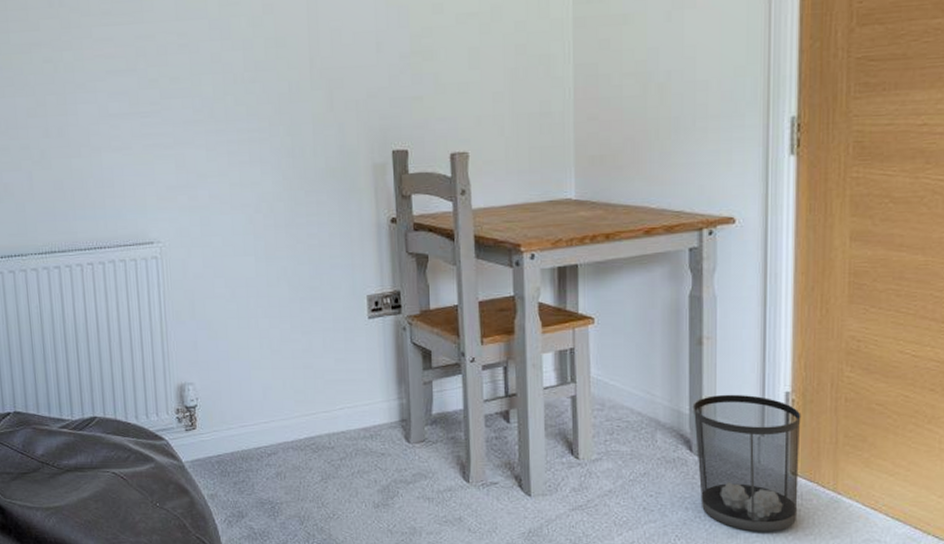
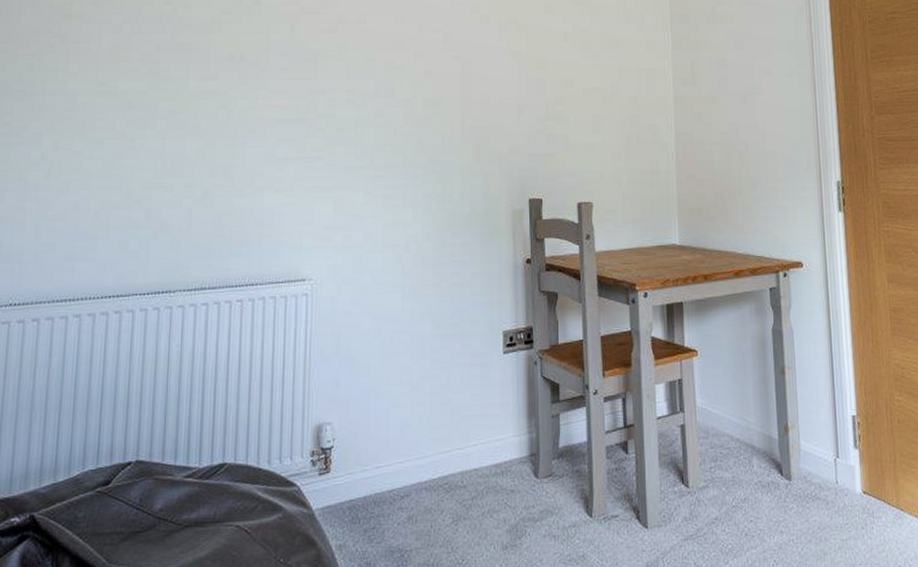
waste bin: present [692,394,801,532] -> none [780,419,871,552]

